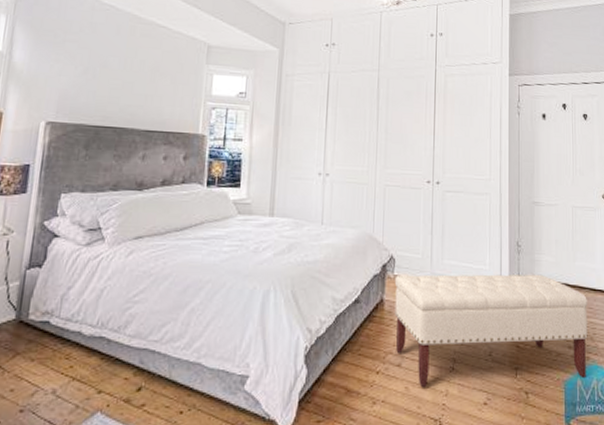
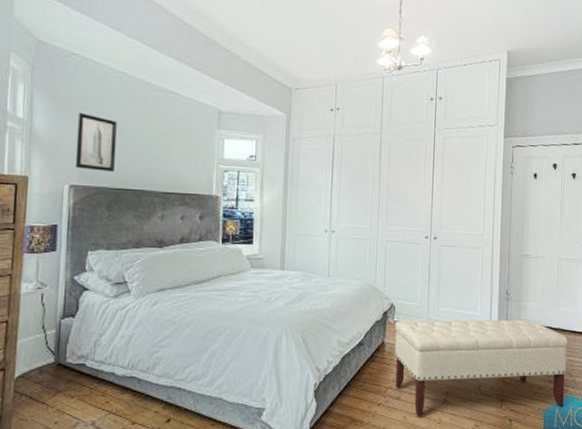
wall art: none [53,45,101,108] -> present [75,112,117,172]

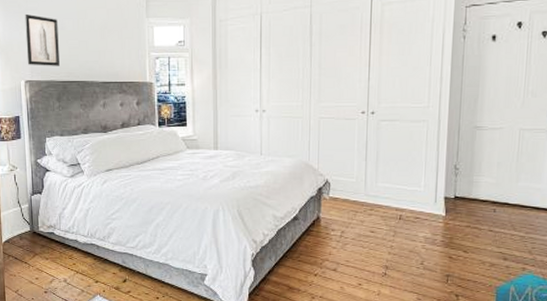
bench: present [394,319,568,416] -> none [330,194,528,287]

